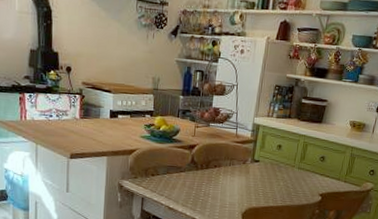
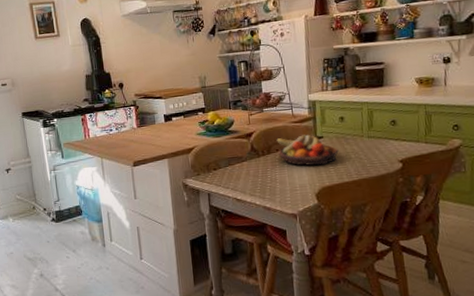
fruit bowl: none [216,155,271,188] -> present [276,134,339,166]

